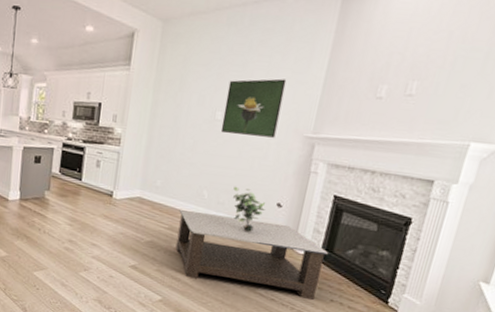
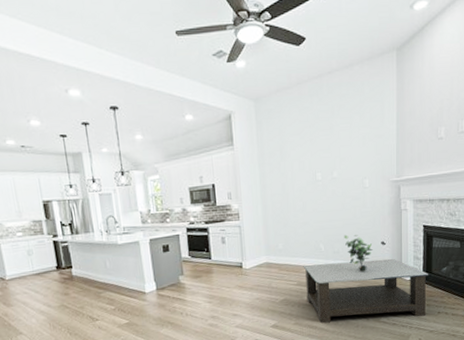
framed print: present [220,78,287,138] -> none [321,135,368,191]

